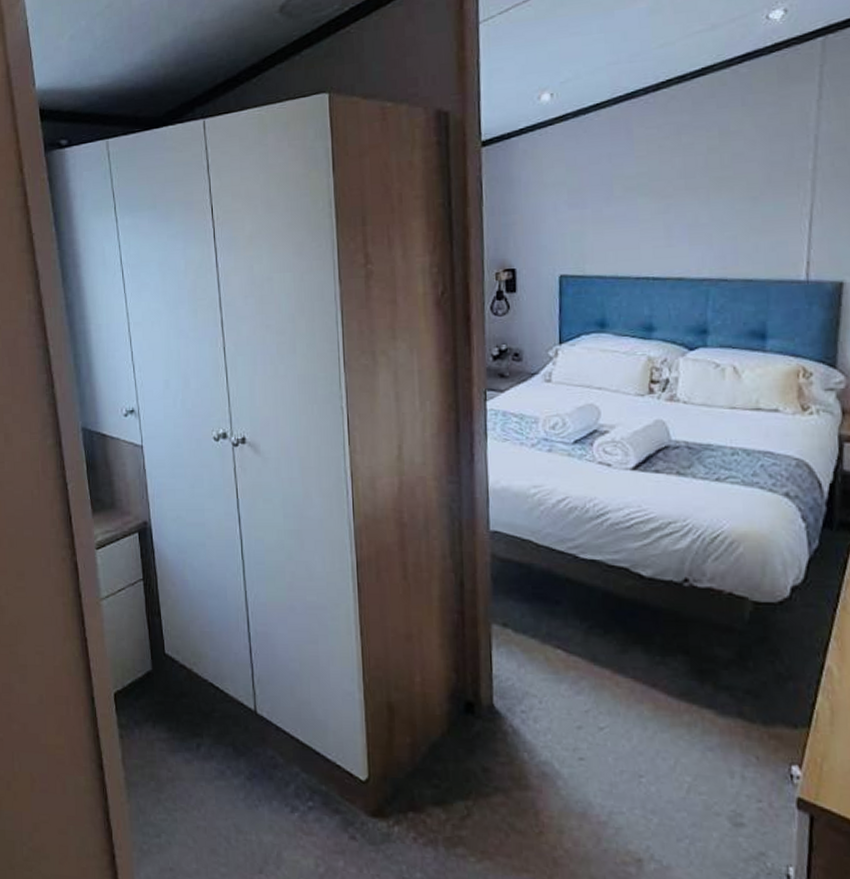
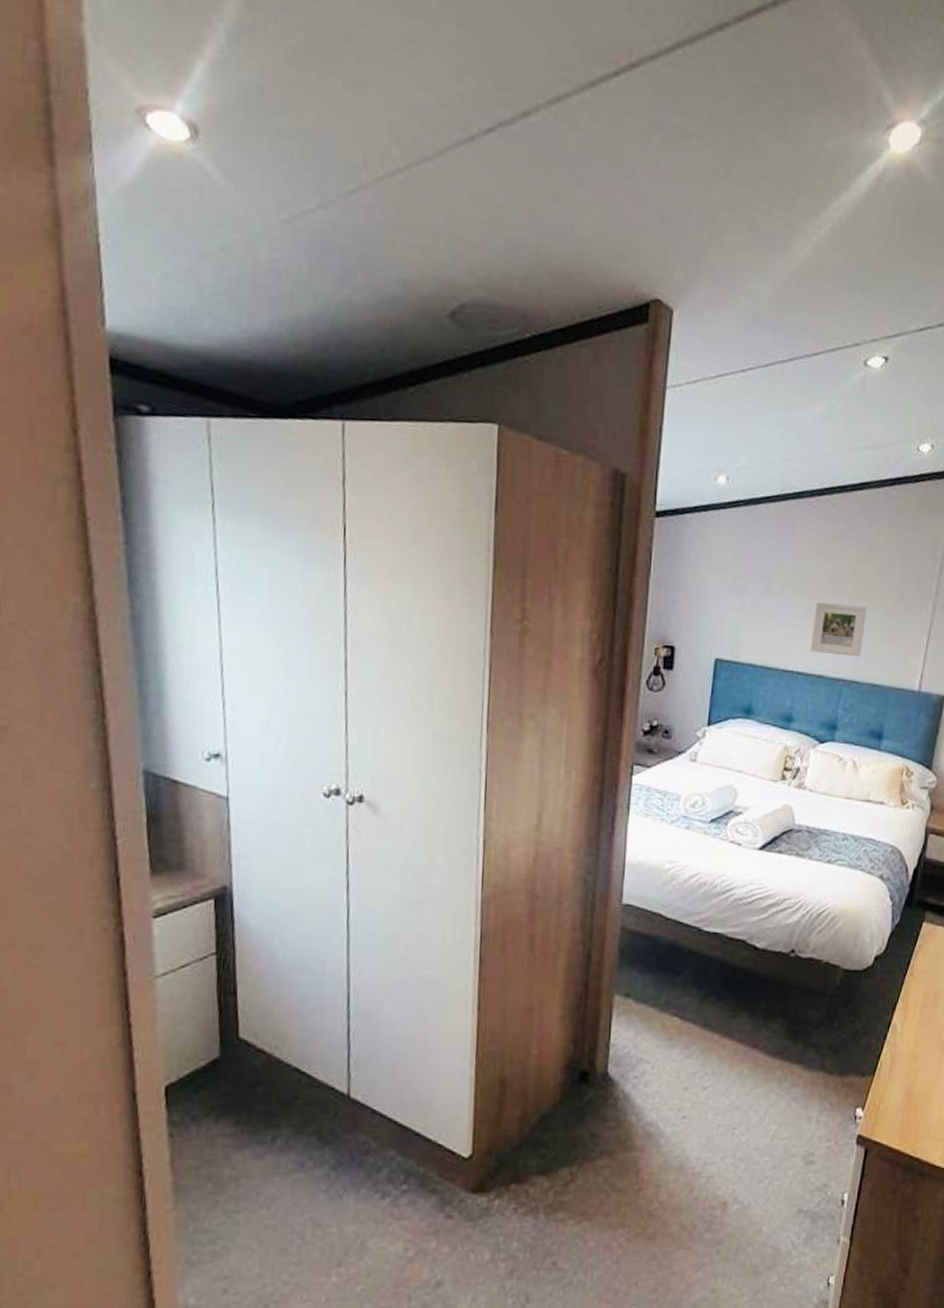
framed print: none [665,197,728,255] -> present [810,602,867,657]

